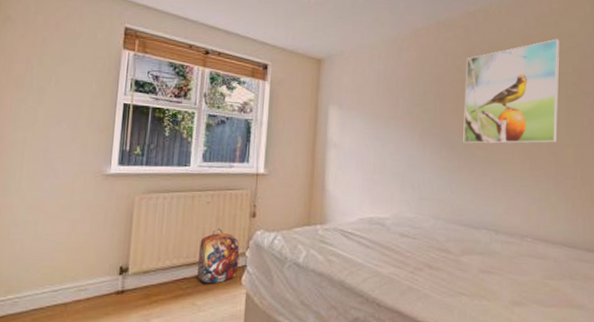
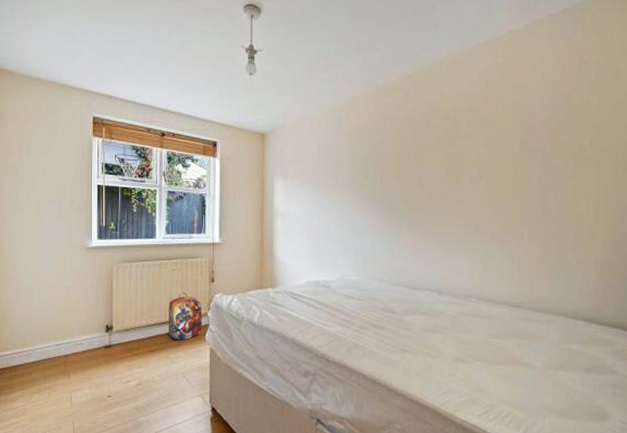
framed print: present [463,39,559,144] -> none [404,95,505,208]

